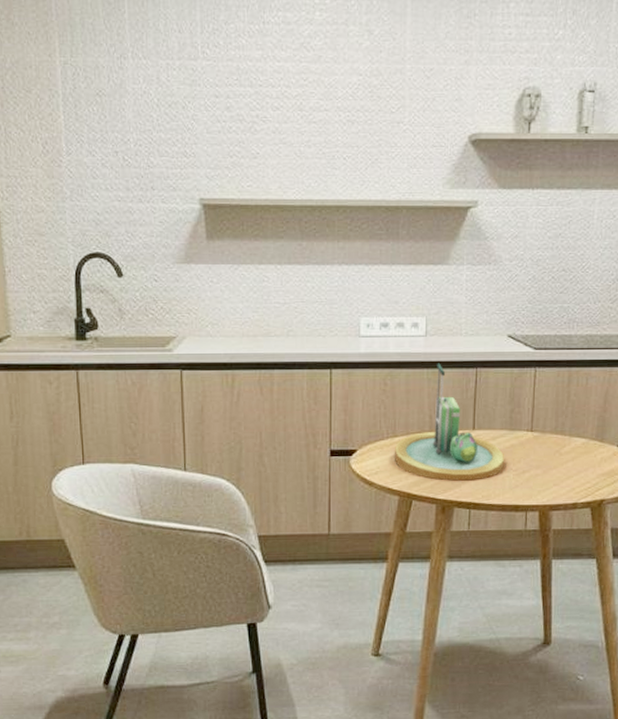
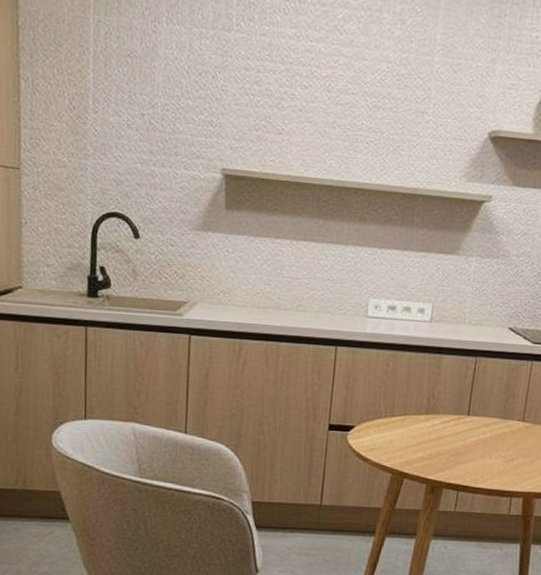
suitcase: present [394,363,504,481] -> none [389,349,495,464]

